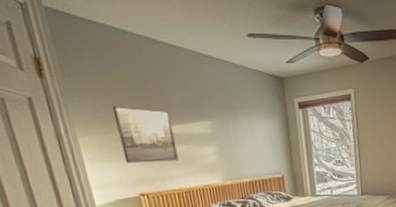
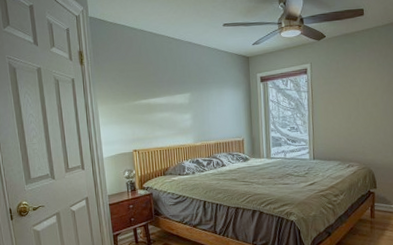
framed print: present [112,105,179,163] -> none [122,83,163,126]

